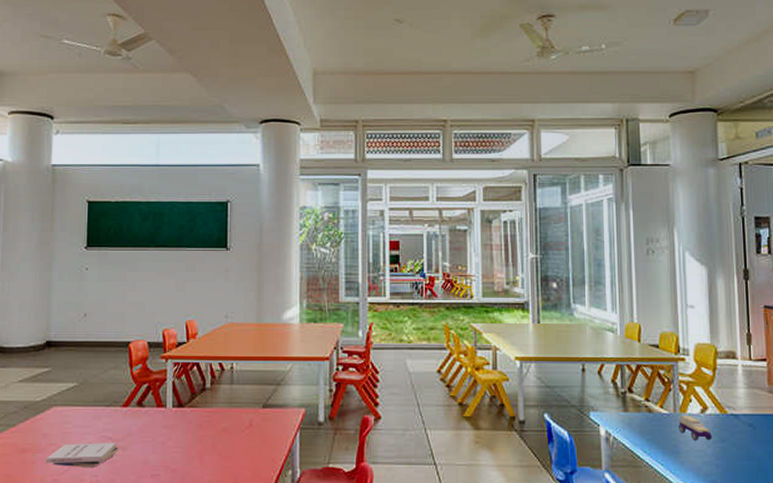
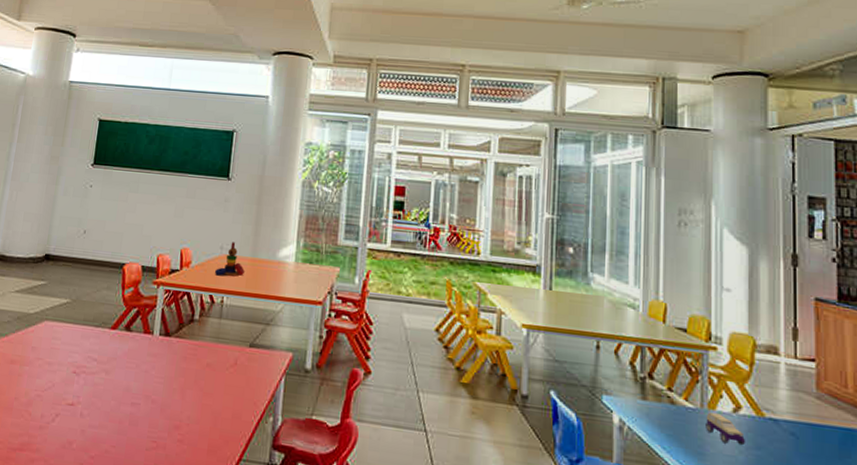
books: present [45,443,119,469] -> none [31,359,103,389]
stacking toy: none [221,310,251,344] -> present [214,242,244,277]

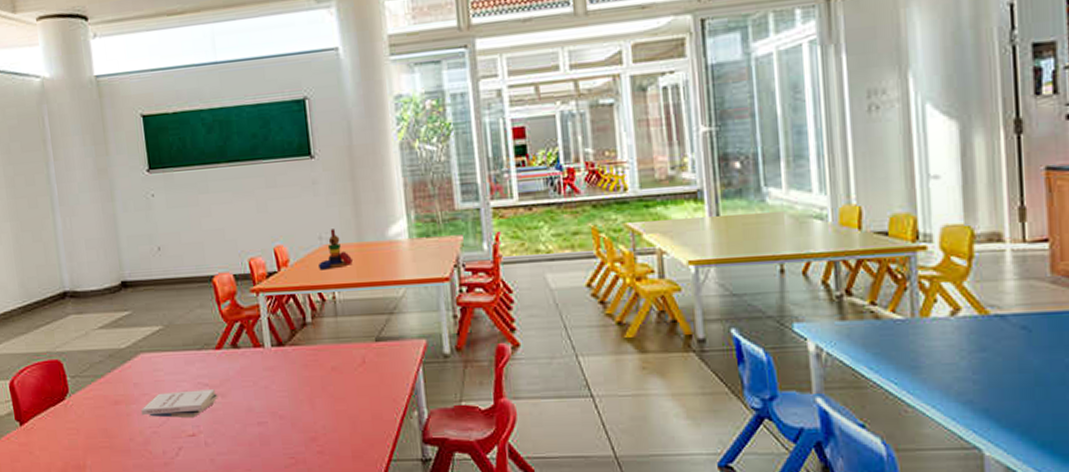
books: none [31,359,103,389] -> present [140,389,218,418]
toy car: present [706,412,746,446] -> none [918,320,969,351]

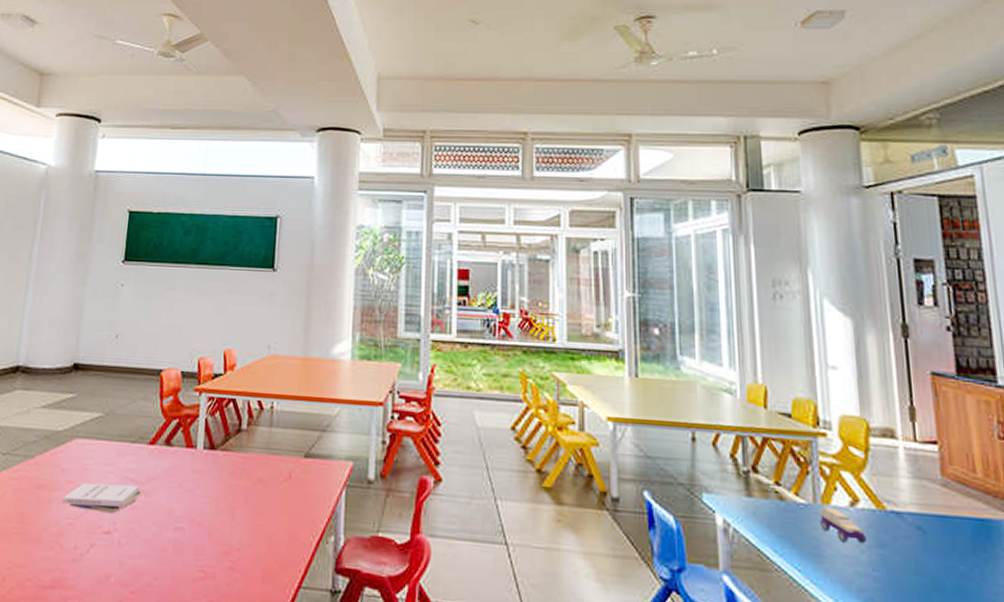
stacking toy: present [317,229,353,270] -> none [262,340,295,379]
toy car: none [918,320,969,351] -> present [820,507,868,544]

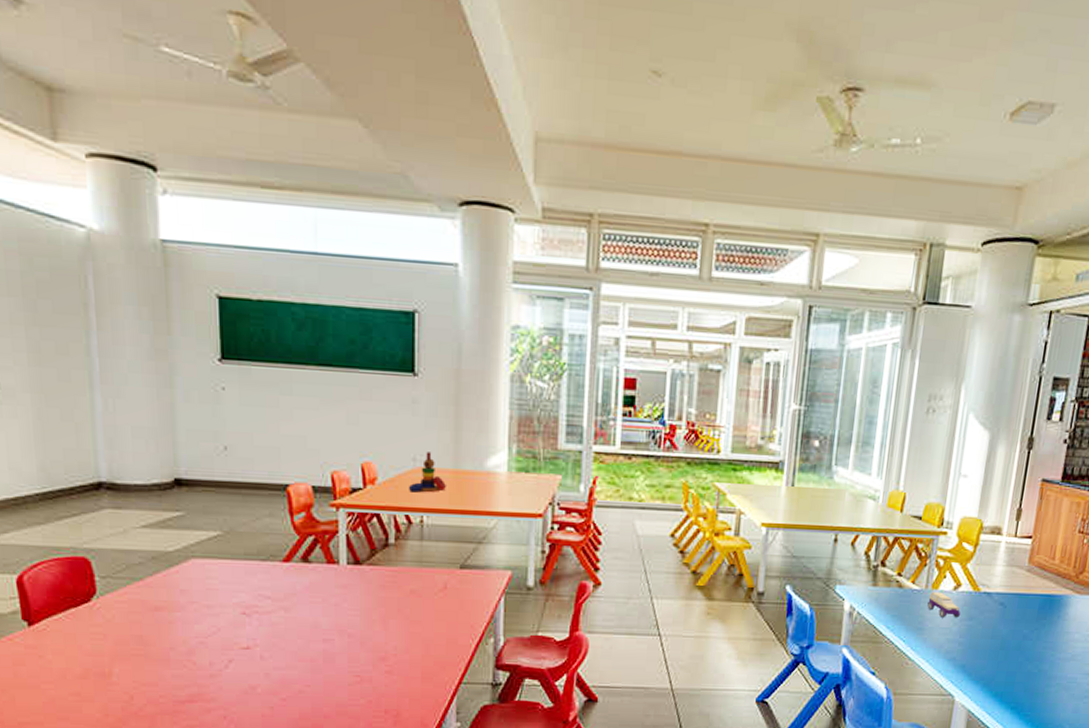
books: present [61,482,142,514] -> none [186,602,281,631]
stacking toy: none [262,340,295,379] -> present [408,452,446,493]

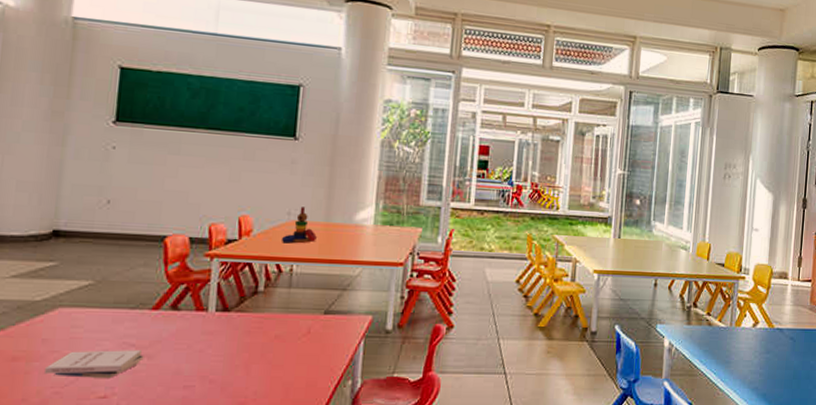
books: none [186,602,281,631] -> present [43,350,144,379]
toy car: present [927,592,961,618] -> none [732,329,760,352]

